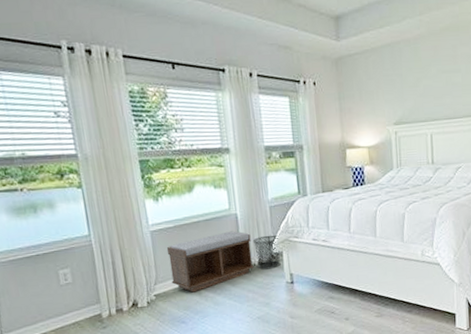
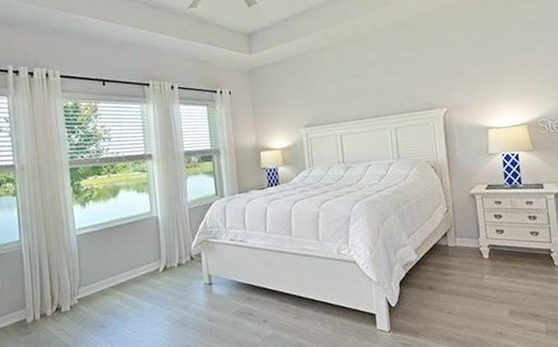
bench: present [166,231,254,293] -> none [91,233,174,296]
waste bin: present [252,235,281,270] -> none [172,236,199,271]

